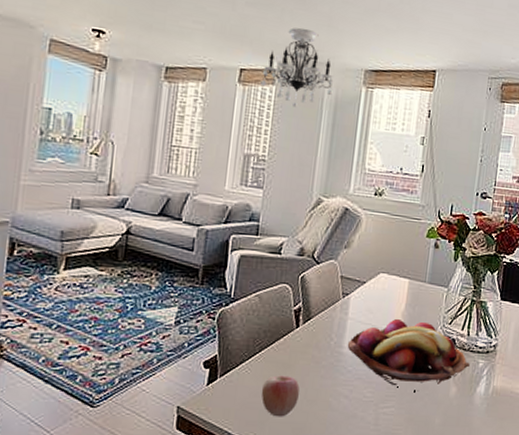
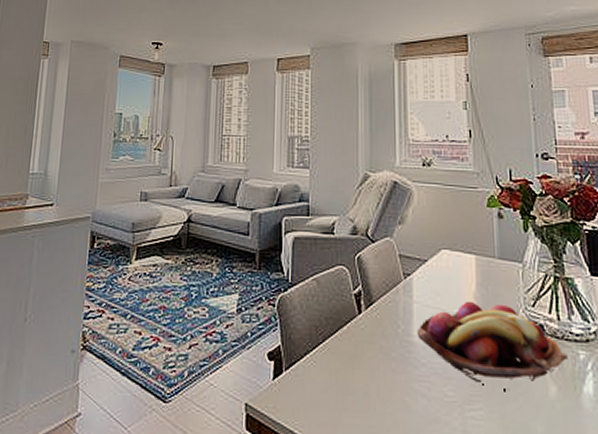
chandelier: present [260,27,334,108] -> none [297,14,366,88]
apple: present [261,375,300,417] -> none [329,369,372,419]

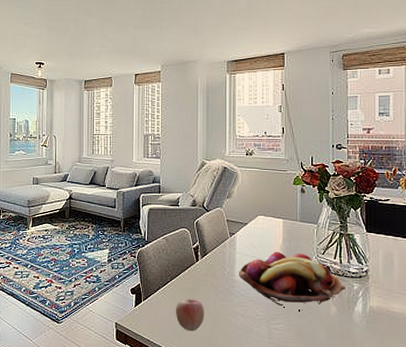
apple: none [329,369,372,419] -> present [175,298,205,331]

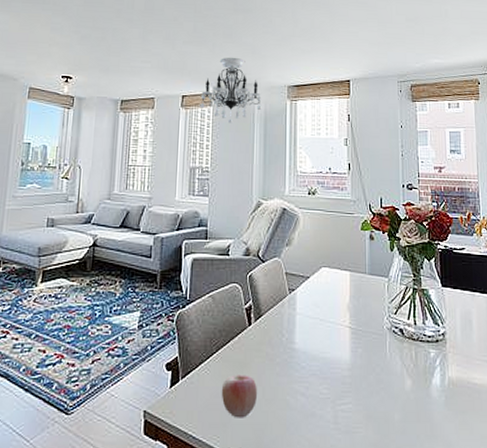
chandelier: none [150,38,204,97] -> present [200,57,262,124]
fruit basket: present [238,251,345,306] -> none [298,311,421,380]

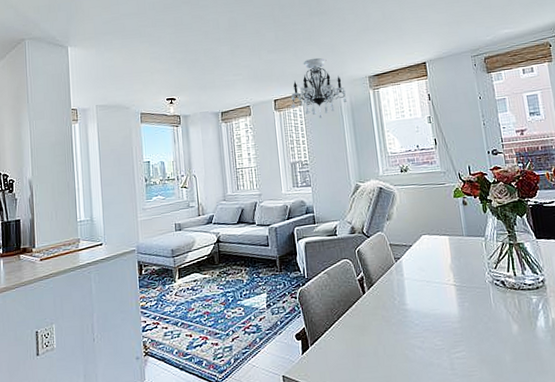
apple: present [221,375,258,418] -> none [346,336,380,374]

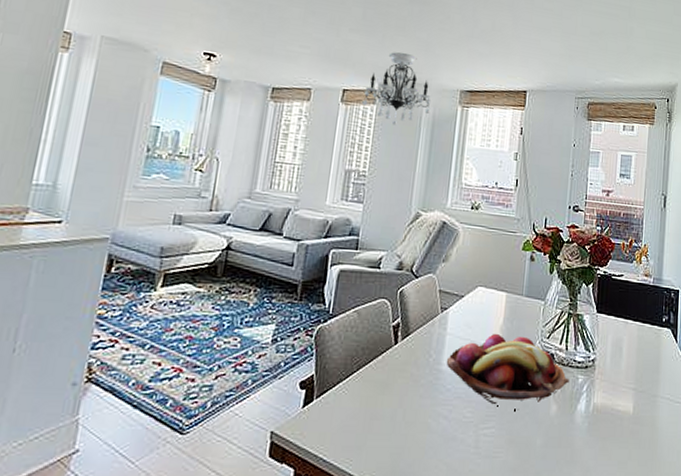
fruit basket: none [409,271,524,331] -> present [446,333,569,404]

